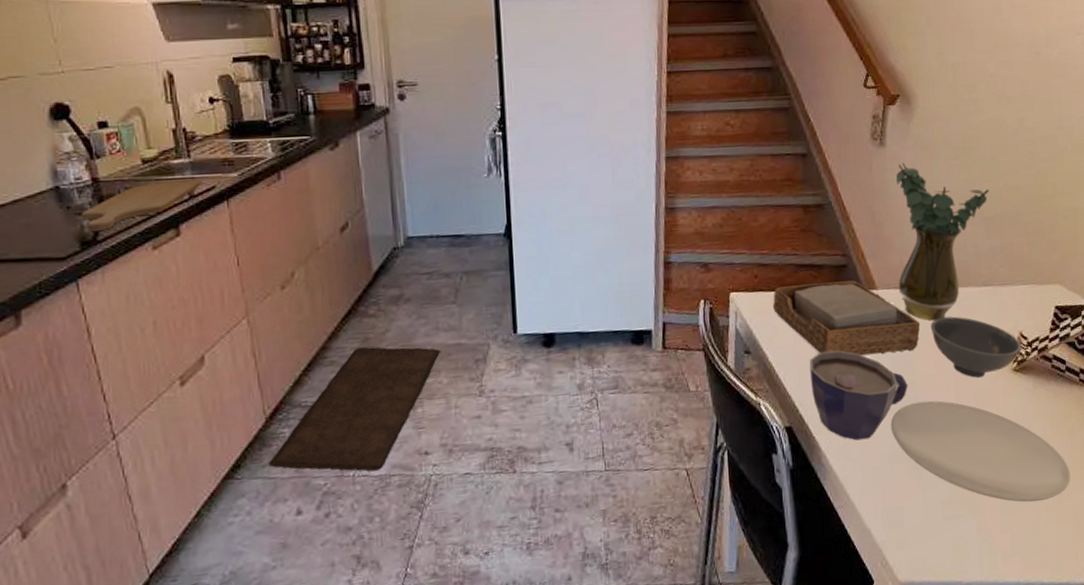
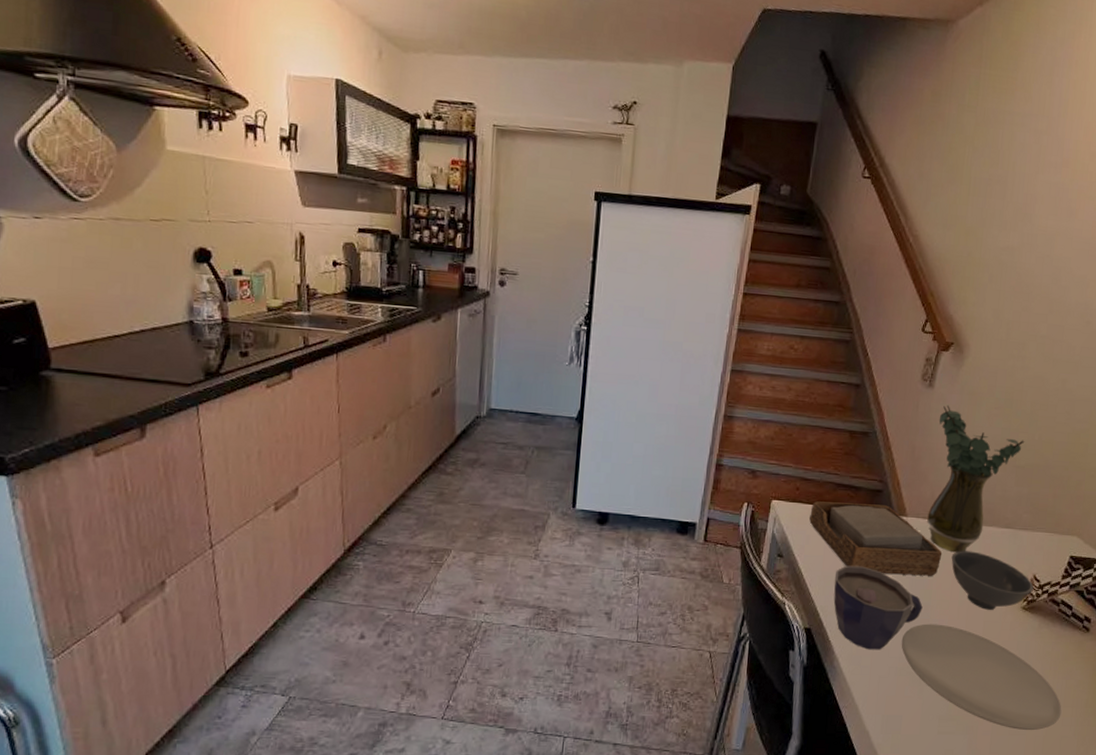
chopping board: present [81,180,201,233] -> none [209,329,316,366]
doormat: present [268,347,442,472] -> none [341,501,506,611]

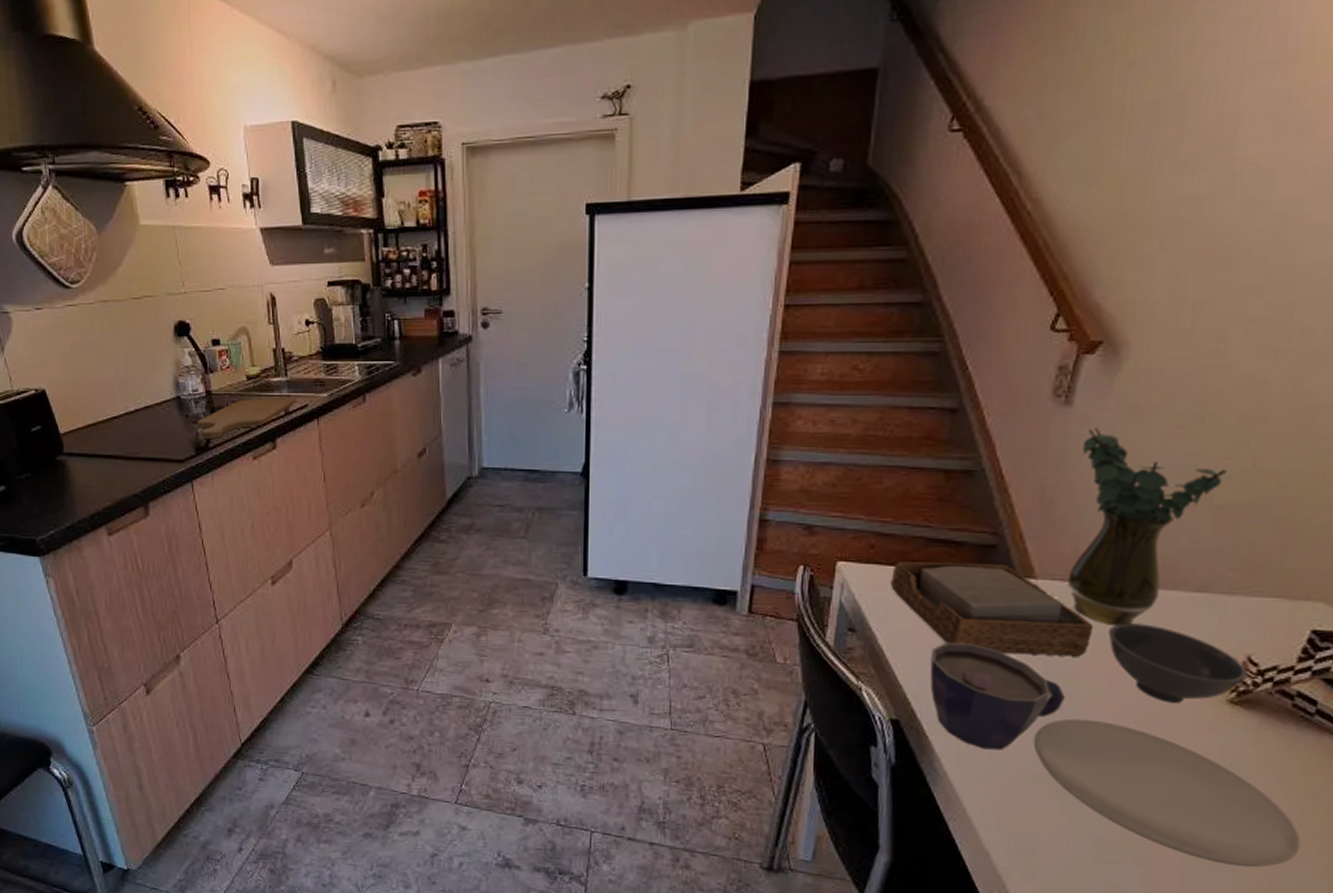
chopping board: none [209,329,316,366] -> present [197,398,295,440]

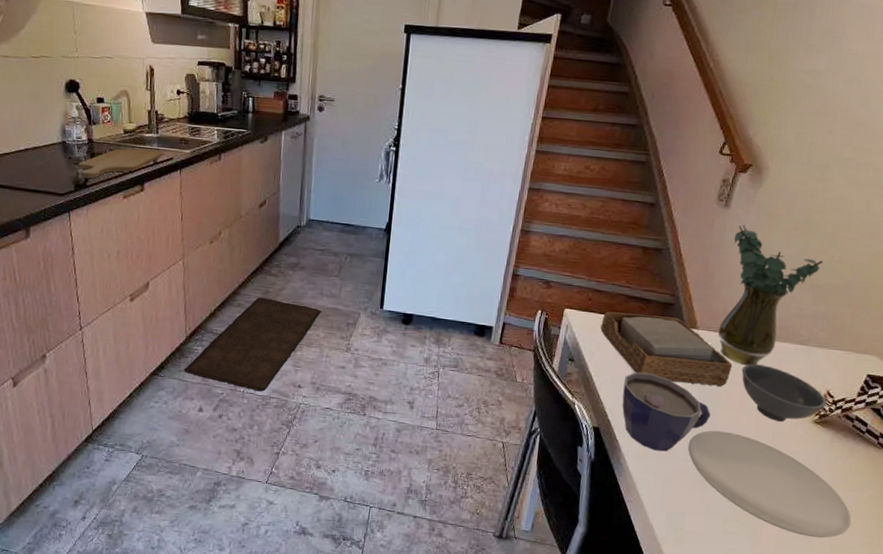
doormat: none [342,571,509,689] -> present [183,297,322,392]

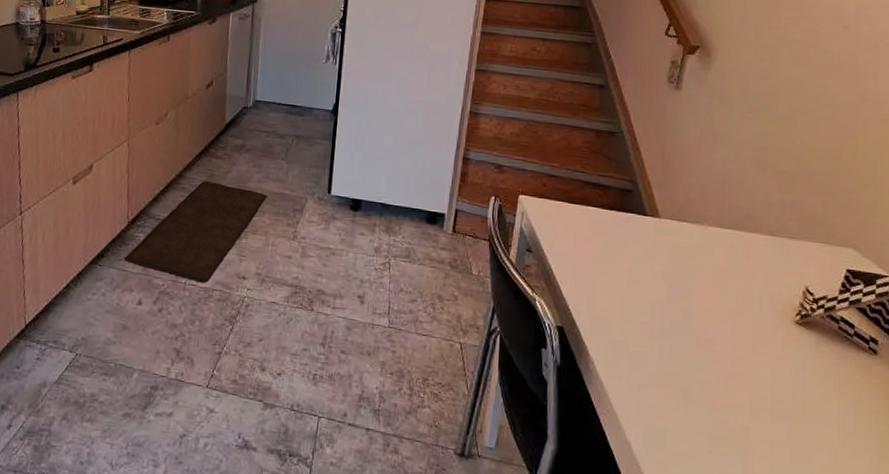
chopping board: present [78,149,163,179] -> none [29,29,113,60]
napkin holder: present [600,311,733,387] -> none [558,198,701,282]
cup: present [622,372,711,452] -> none [585,264,683,356]
plate: present [687,430,852,538] -> none [661,331,852,461]
vase: present [718,225,824,366] -> none [682,107,785,259]
bowl: present [741,364,827,422] -> none [711,256,807,322]

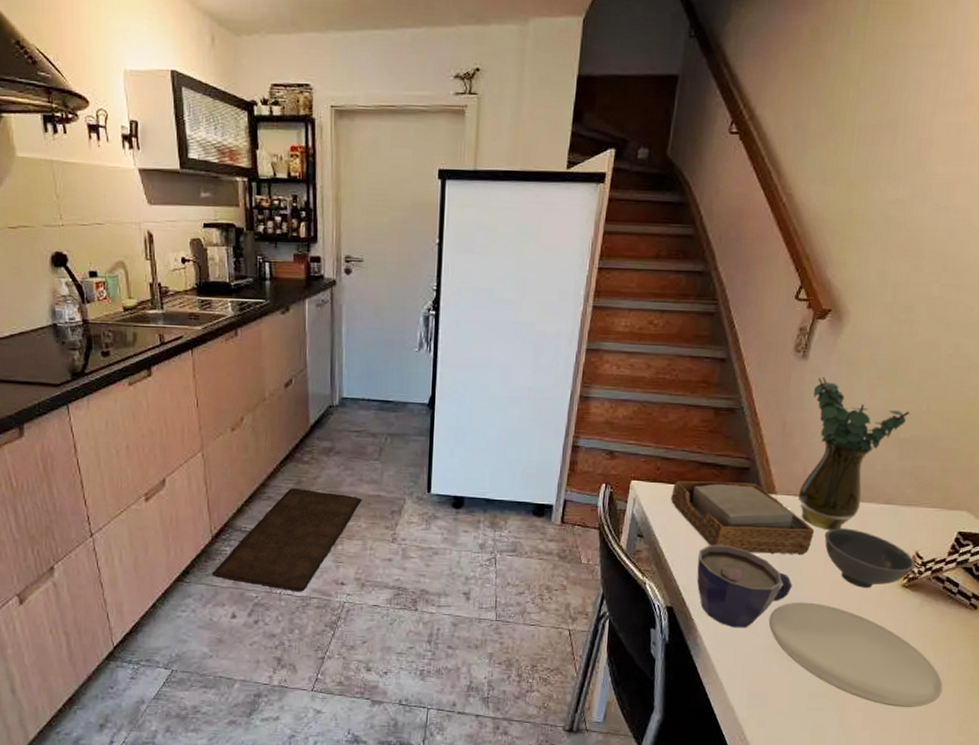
napkin holder: none [558,198,701,282] -> present [671,481,815,554]
cup: none [585,264,683,356] -> present [696,544,793,628]
plate: none [661,331,852,461] -> present [768,602,943,708]
vase: none [682,107,785,259] -> present [798,377,911,530]
bowl: none [711,256,807,322] -> present [824,528,916,588]

